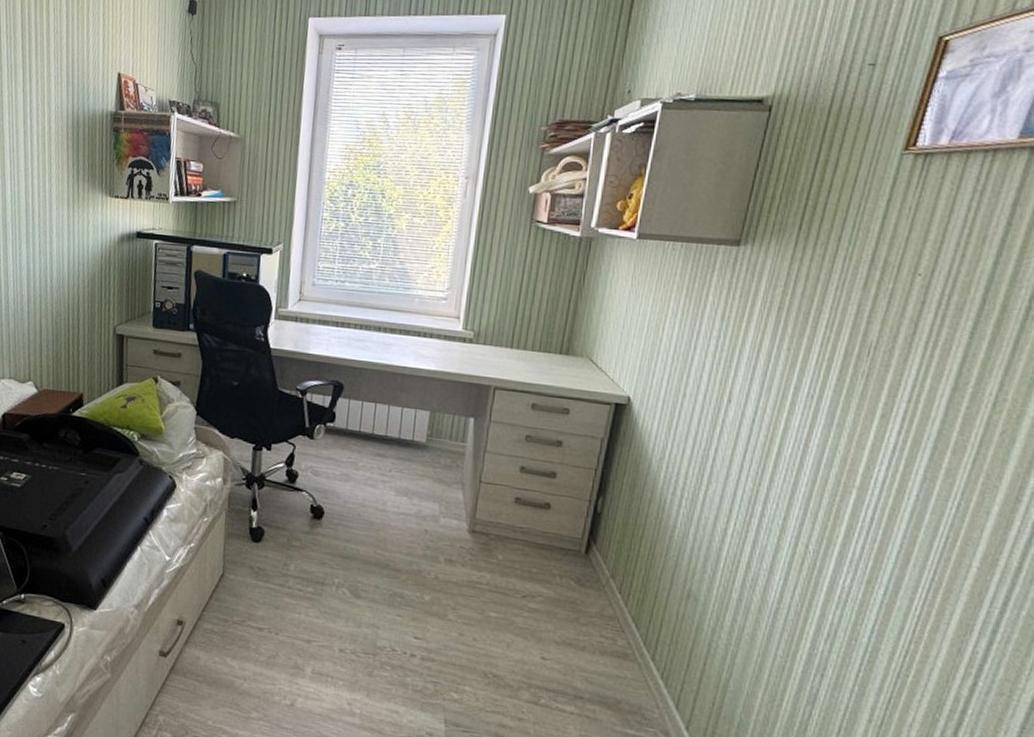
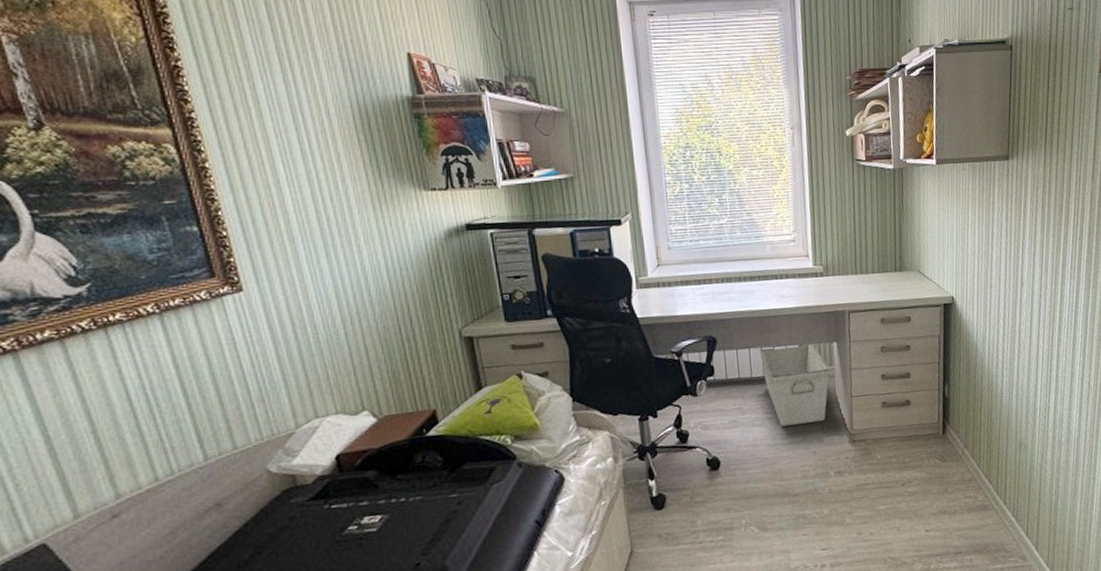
storage bin: none [385,403,461,500] -> present [758,343,830,427]

